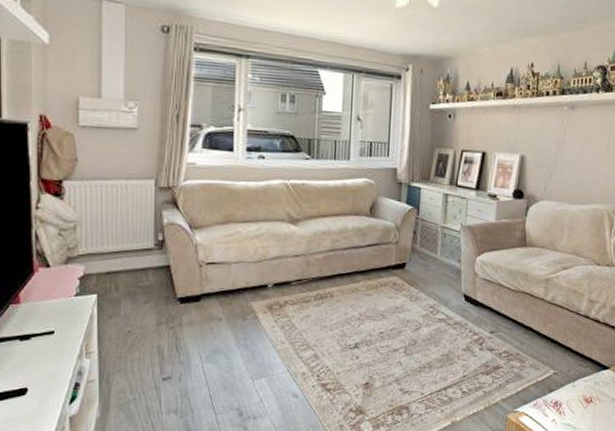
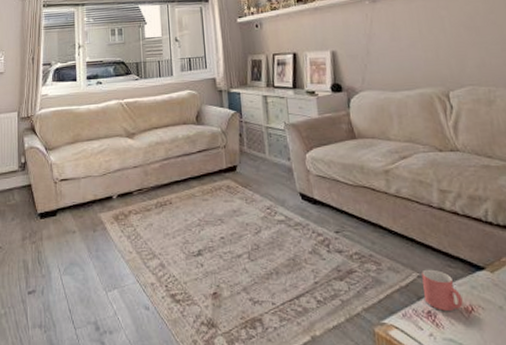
mug: none [555,367,586,401] -> present [421,269,464,311]

